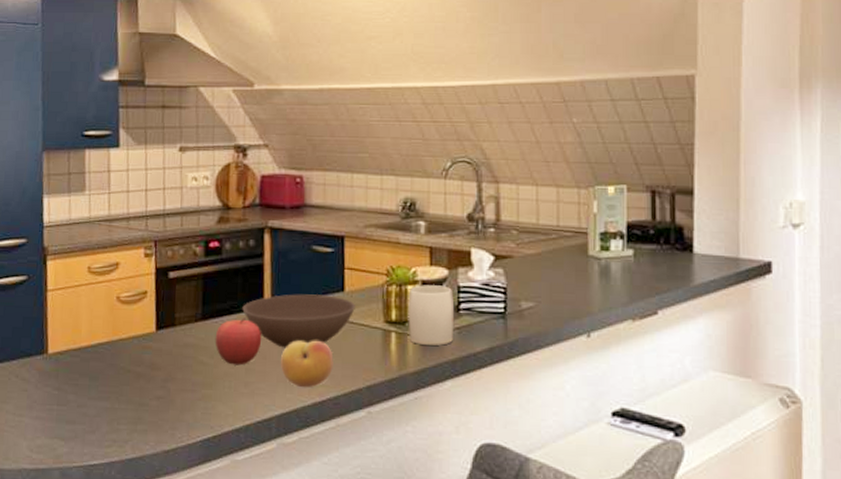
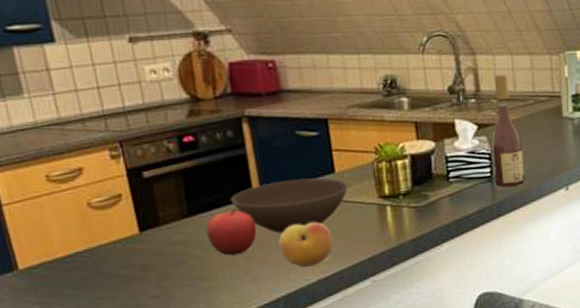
mug: present [408,285,455,346] -> none [399,157,447,214]
wine bottle: none [508,205,543,327] -> present [491,74,526,188]

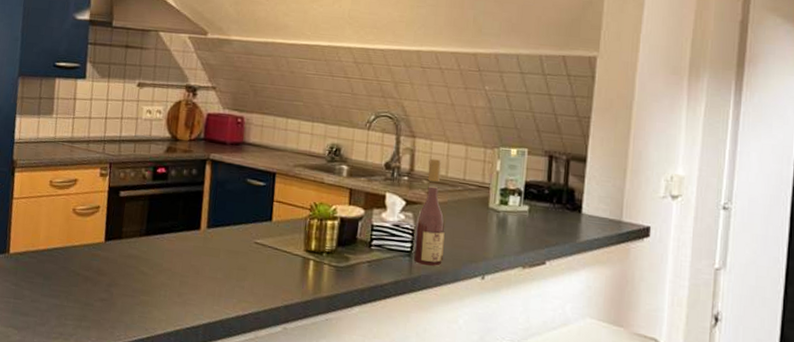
fruit: present [206,207,257,256] -> none [155,235,197,278]
bowl: present [230,178,348,233] -> none [181,219,280,266]
fruit: present [278,221,334,268] -> none [210,260,258,303]

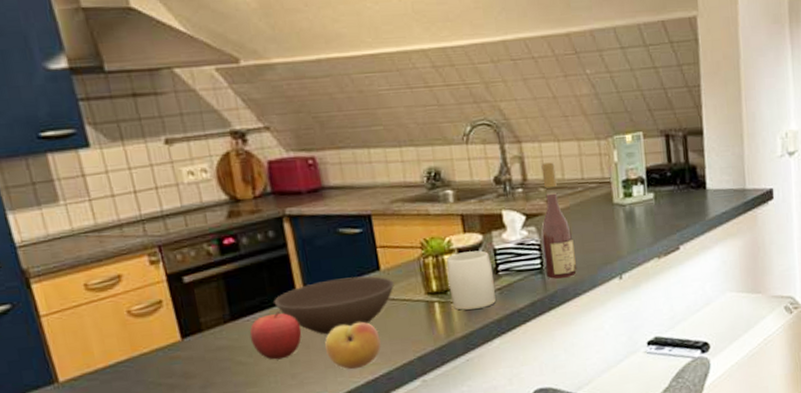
fruit: none [155,235,197,278] -> present [249,310,302,360]
bowl: none [181,219,280,266] -> present [274,276,394,335]
fruit: none [210,260,258,303] -> present [324,321,381,370]
mug: none [325,221,368,276] -> present [446,250,497,310]

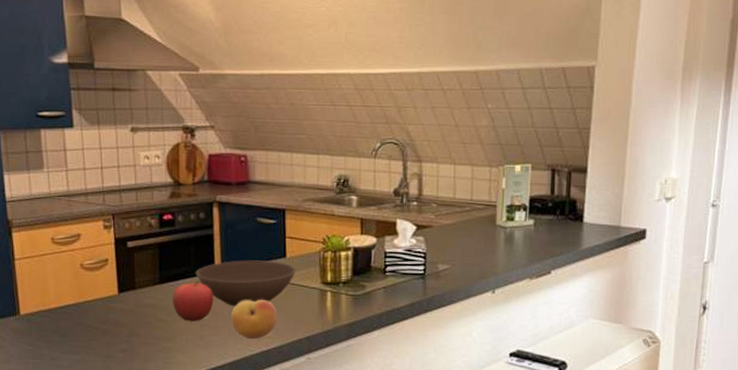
mug: present [446,250,497,310] -> none [341,251,382,302]
wine bottle: present [541,162,578,279] -> none [427,182,456,285]

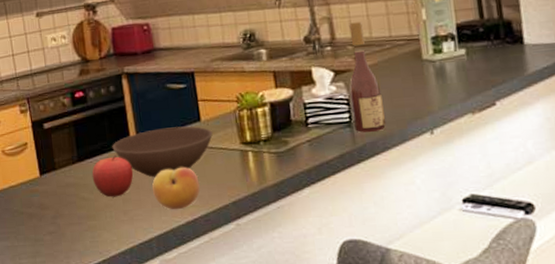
wine bottle: none [427,182,456,285] -> present [349,21,386,133]

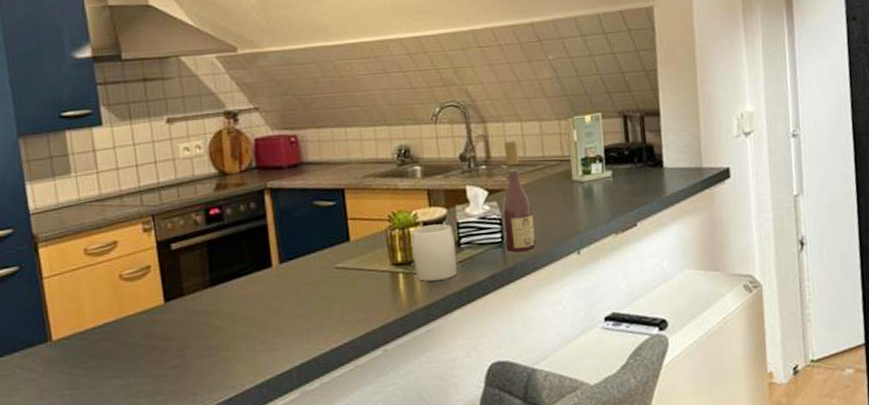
fruit: present [92,154,134,197] -> none [226,277,274,325]
bowl: present [112,126,213,178] -> none [250,246,362,302]
fruit: present [152,167,200,210] -> none [294,290,347,337]
mug: none [259,104,306,160] -> present [411,224,458,282]

